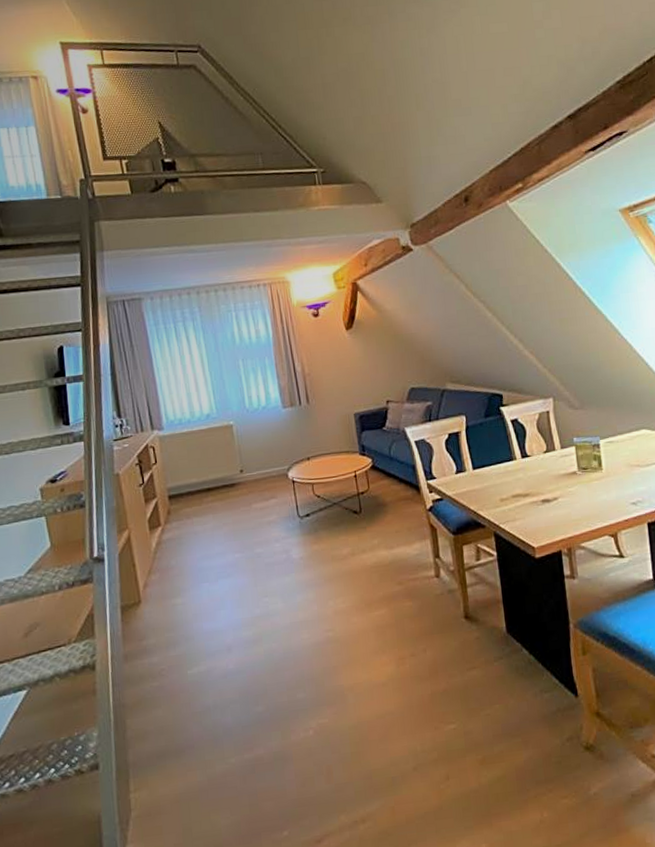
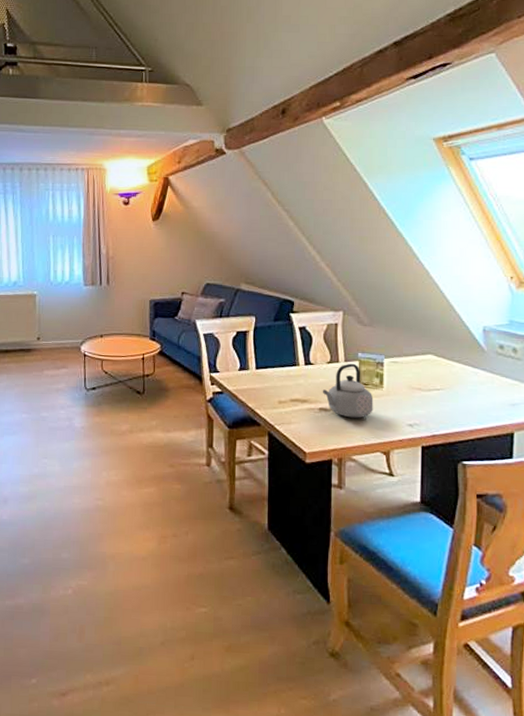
teapot: none [542,449,596,506] -> present [322,363,374,418]

